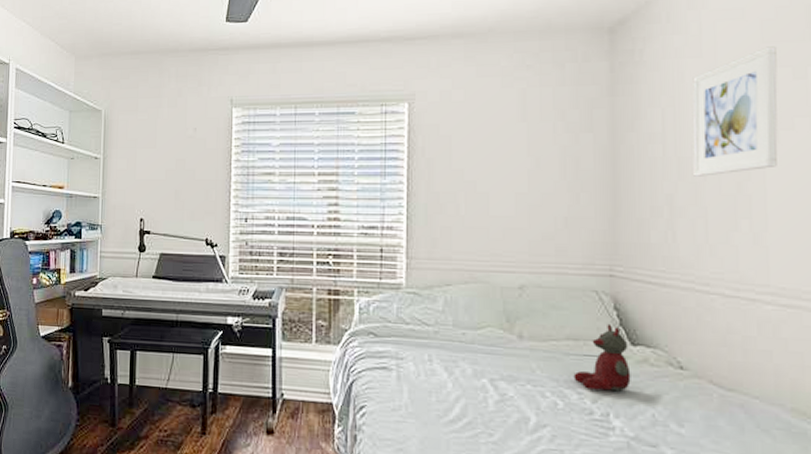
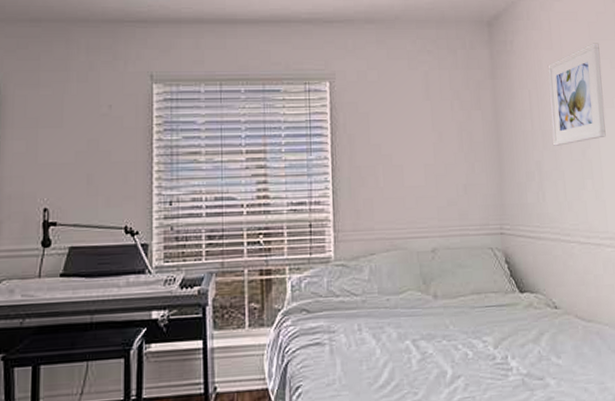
stuffed bear: present [573,323,631,392] -> none [479,276,522,337]

